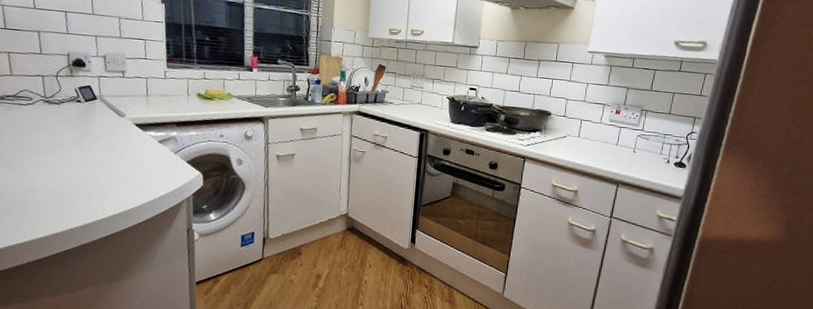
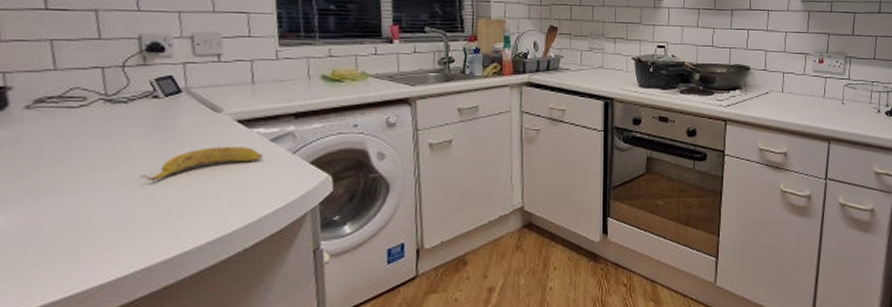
banana: none [67,143,153,166] -> present [139,146,263,182]

